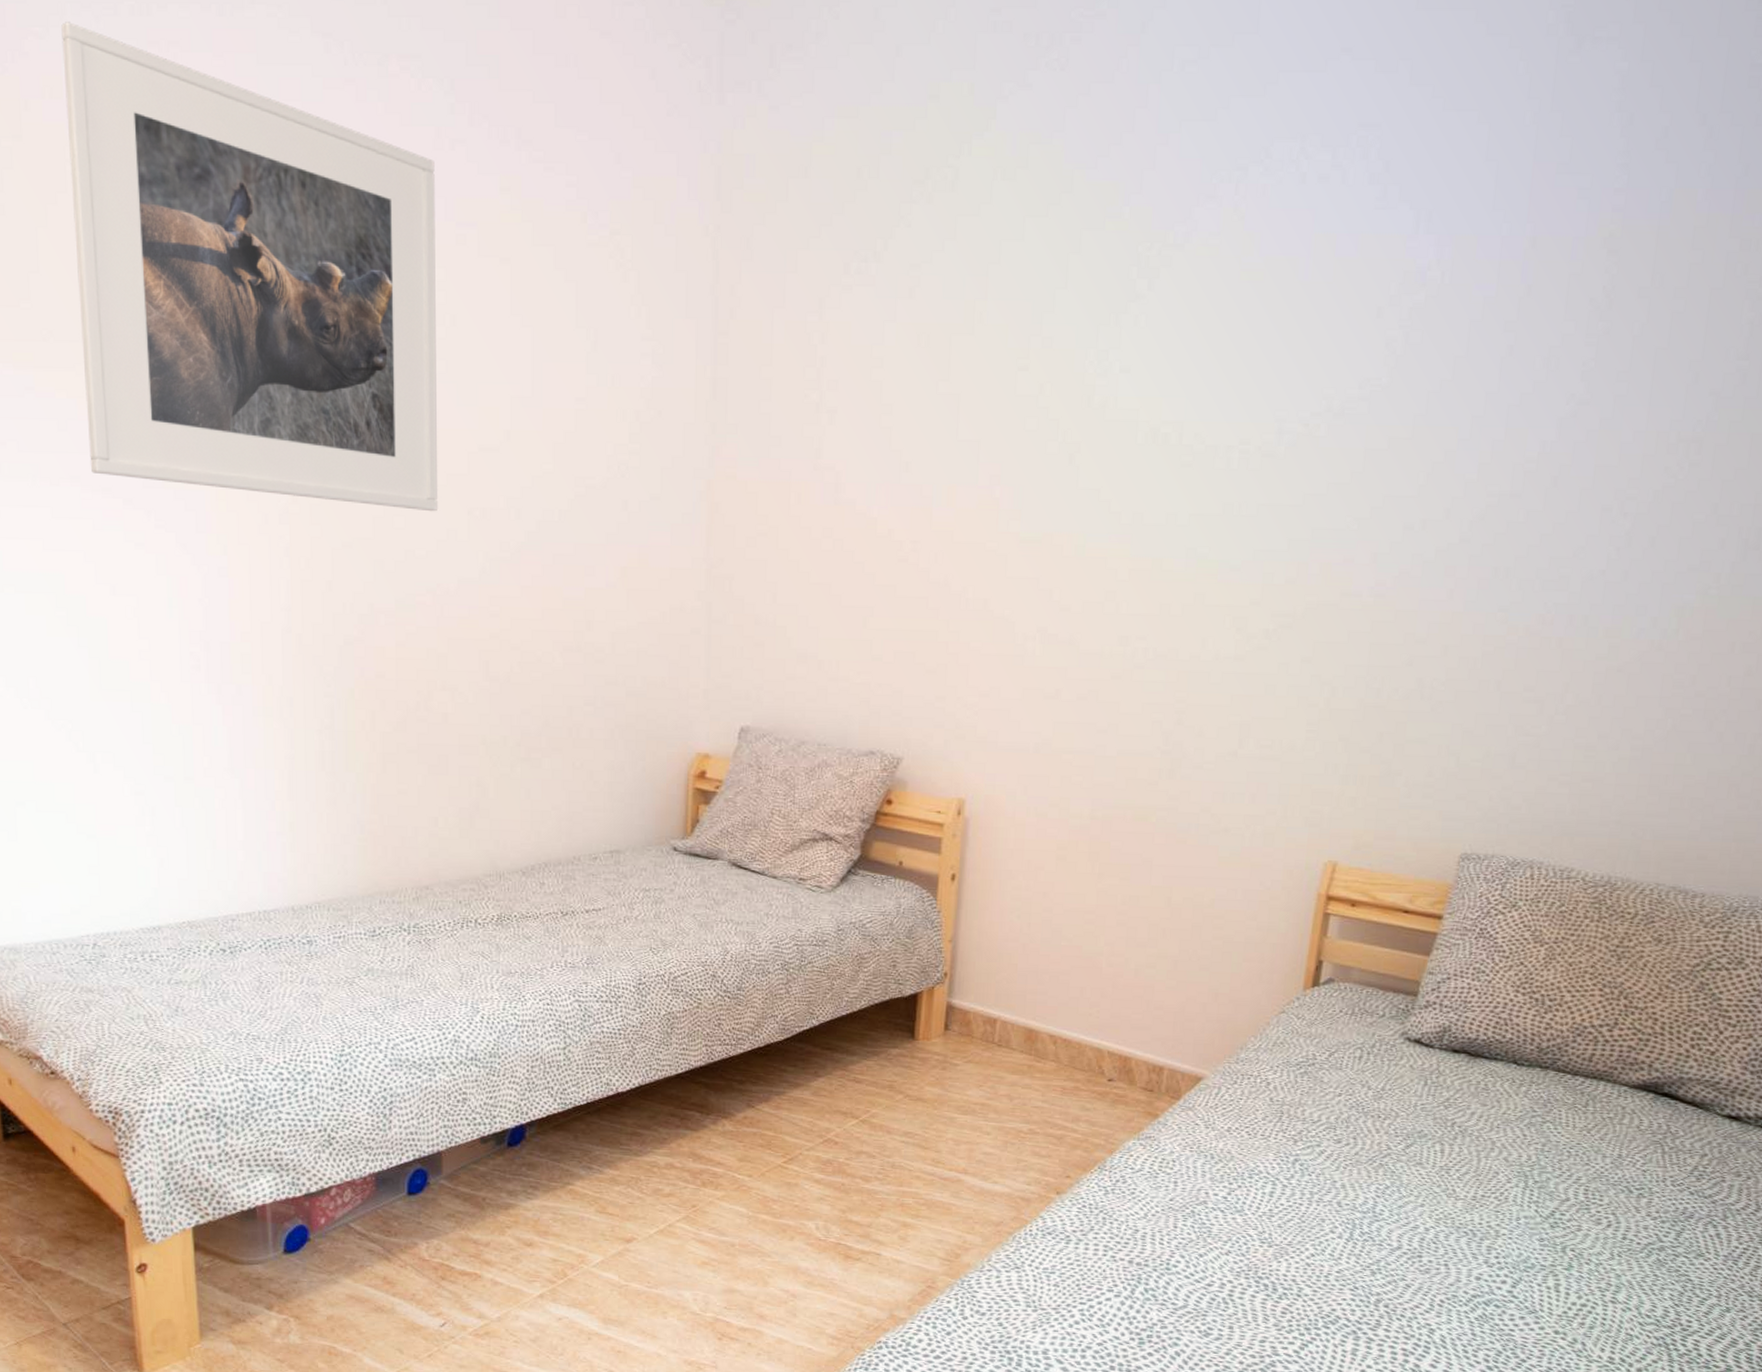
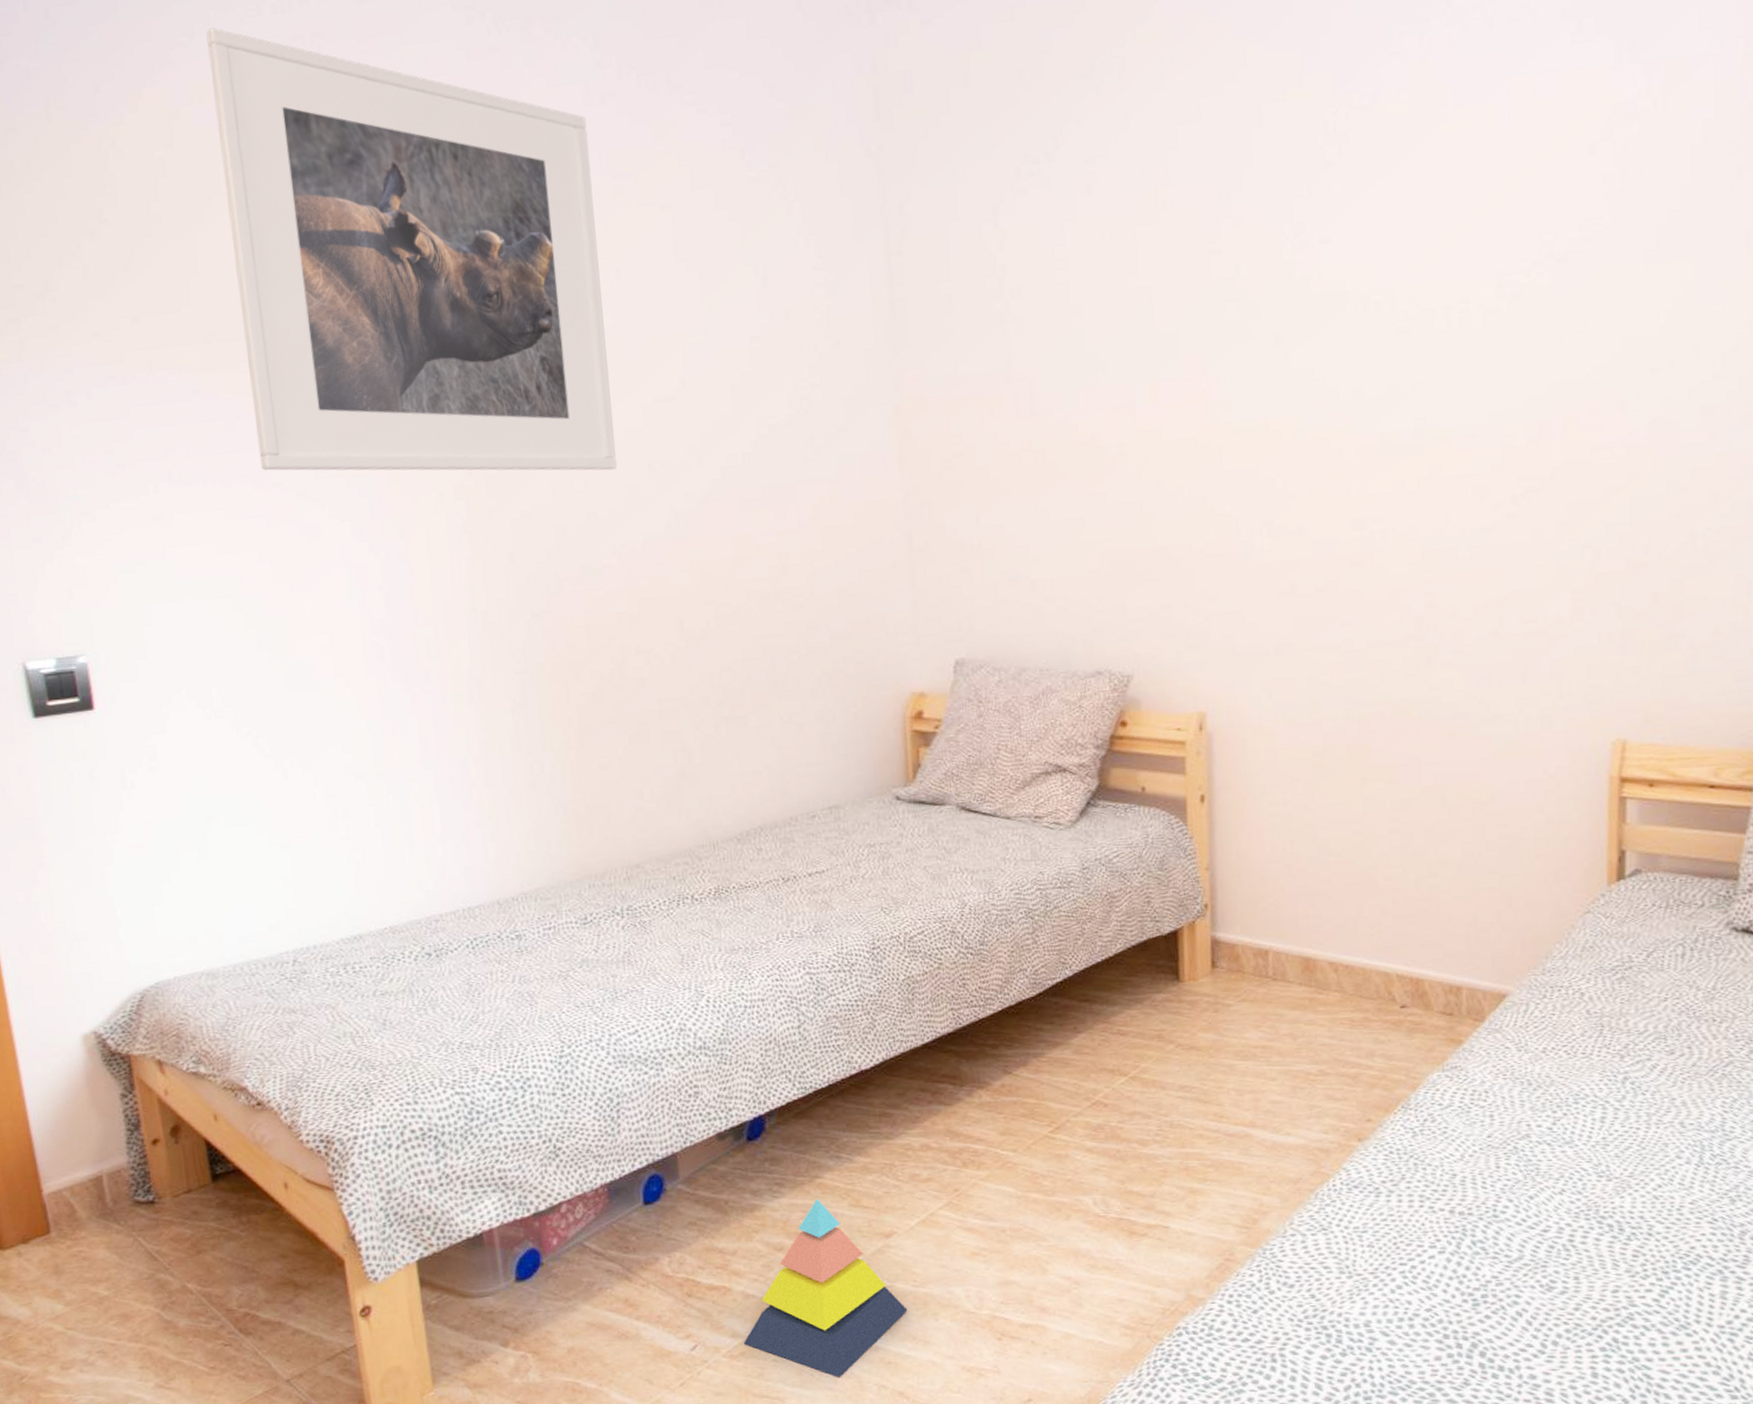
stacking toy: none [488,1203,640,1362] -> present [743,1199,908,1379]

